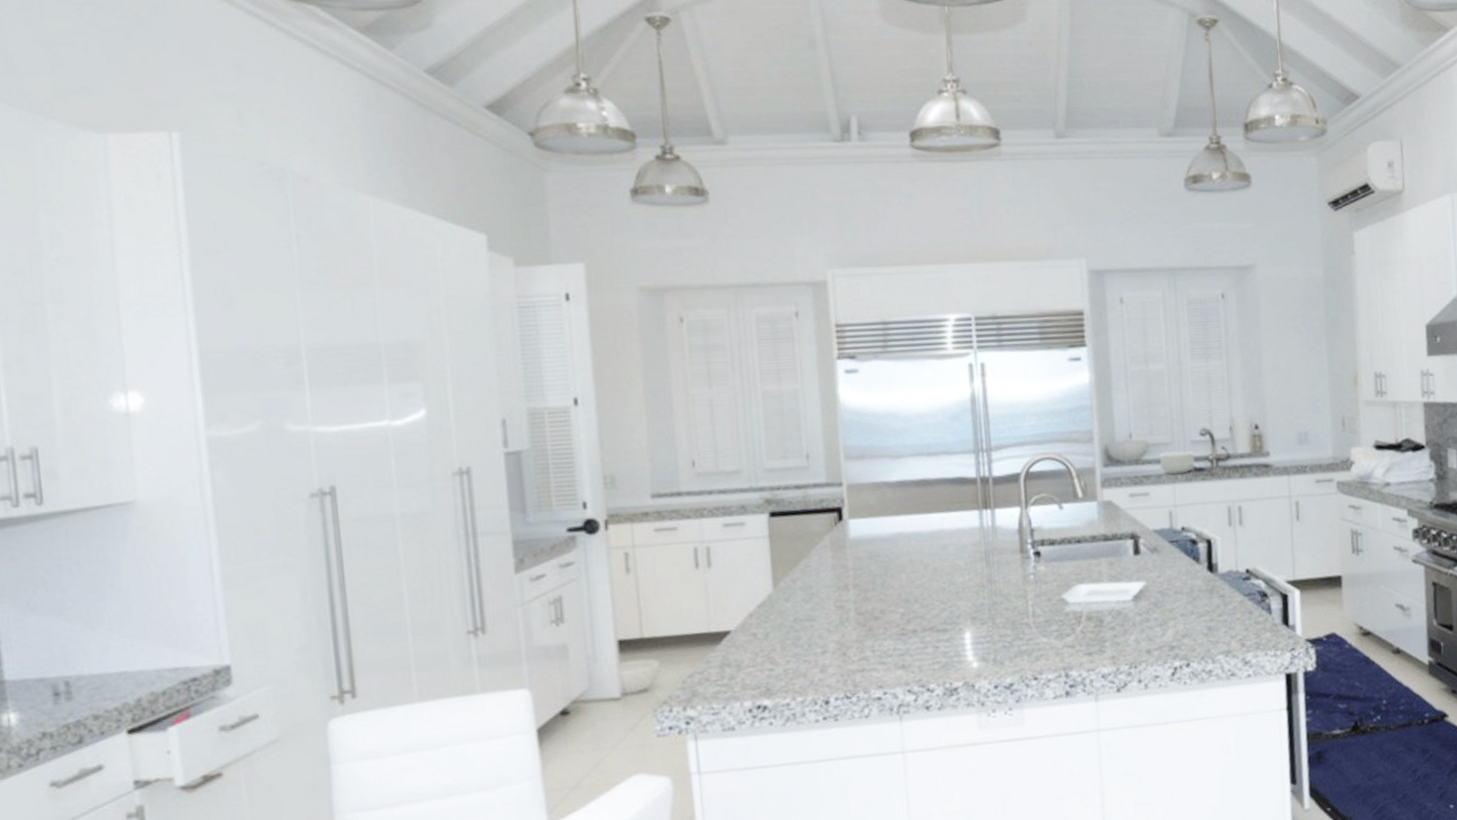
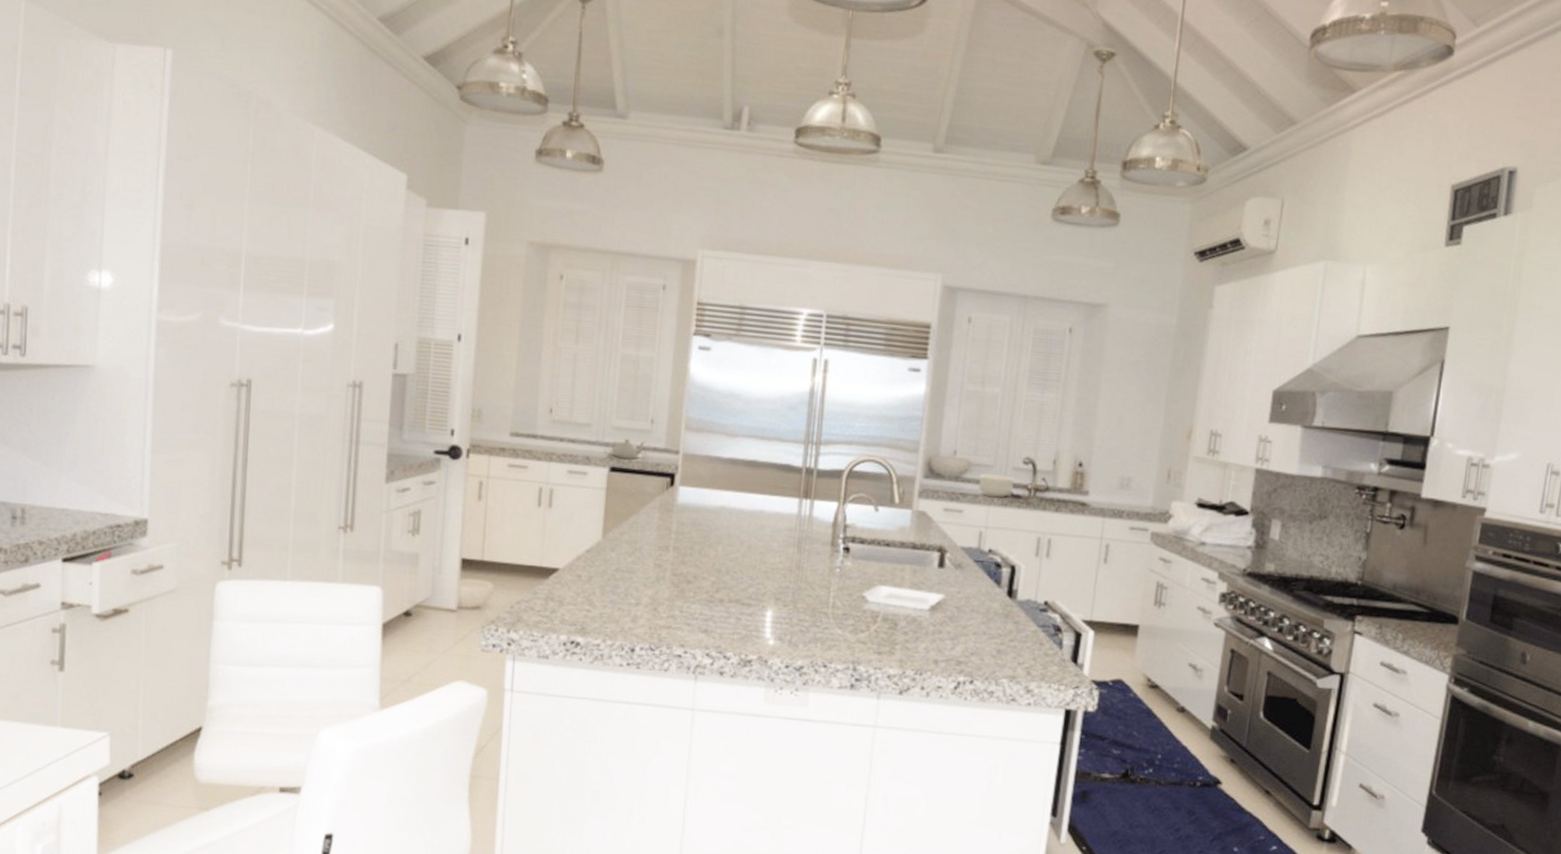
teapot: none [766,478,805,503] -> present [610,438,646,461]

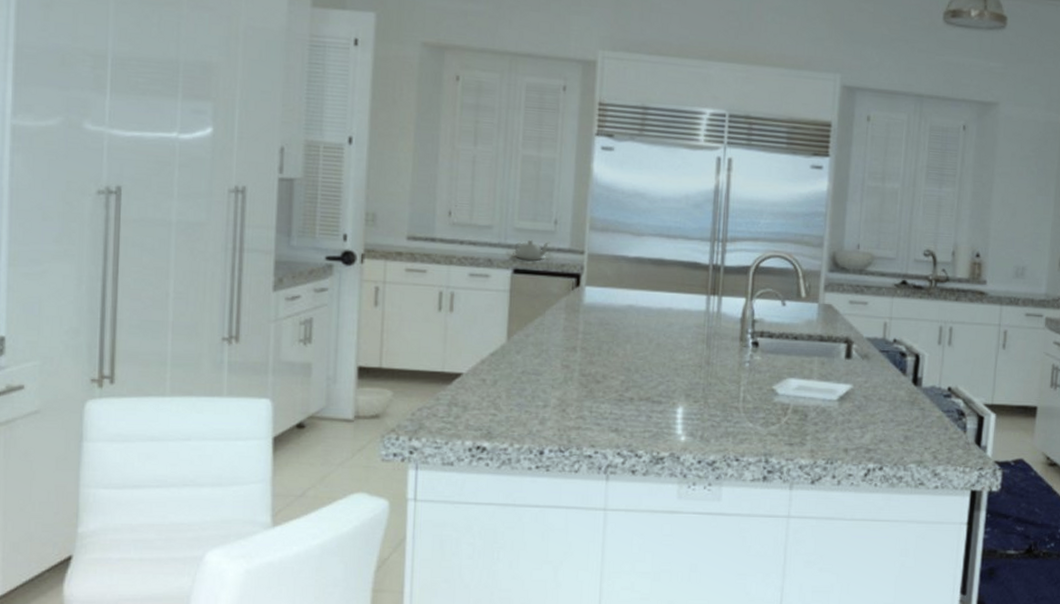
bowl: present [978,473,1014,499] -> none [882,266,916,290]

